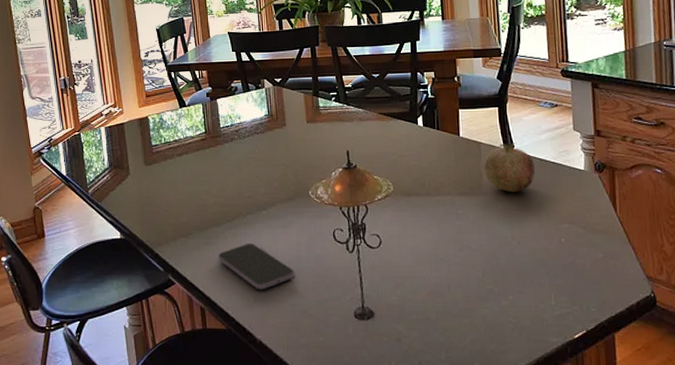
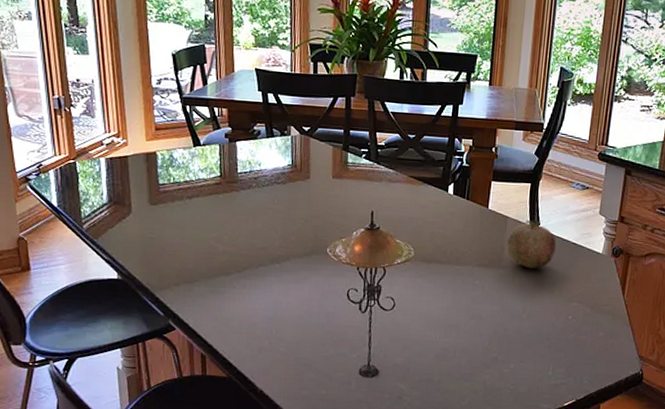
smartphone: present [218,242,294,290] -> none [224,294,303,342]

